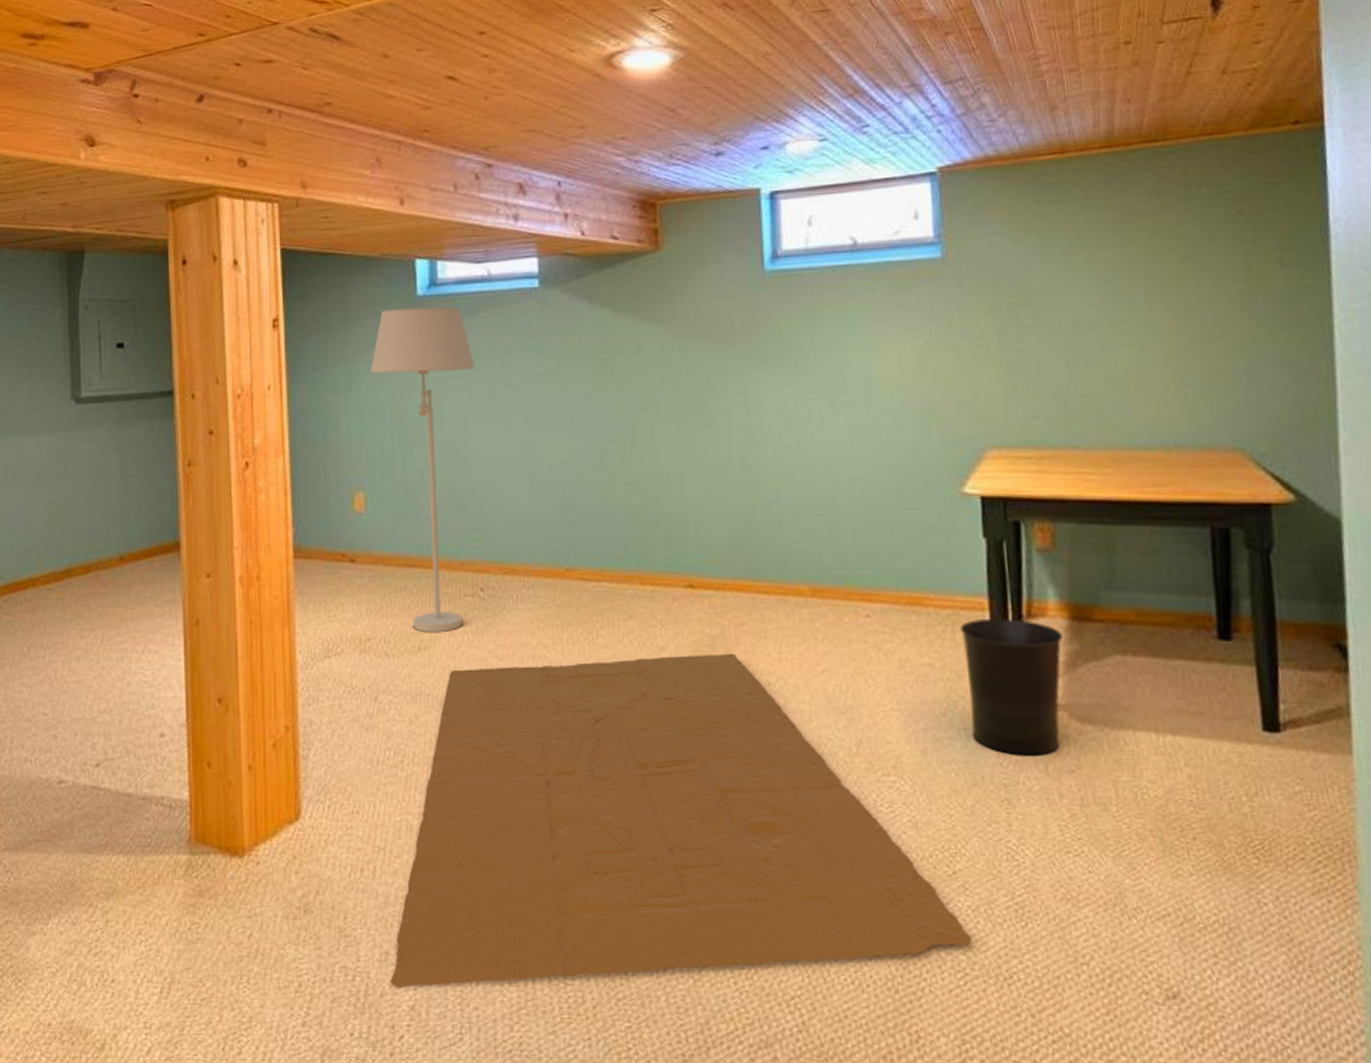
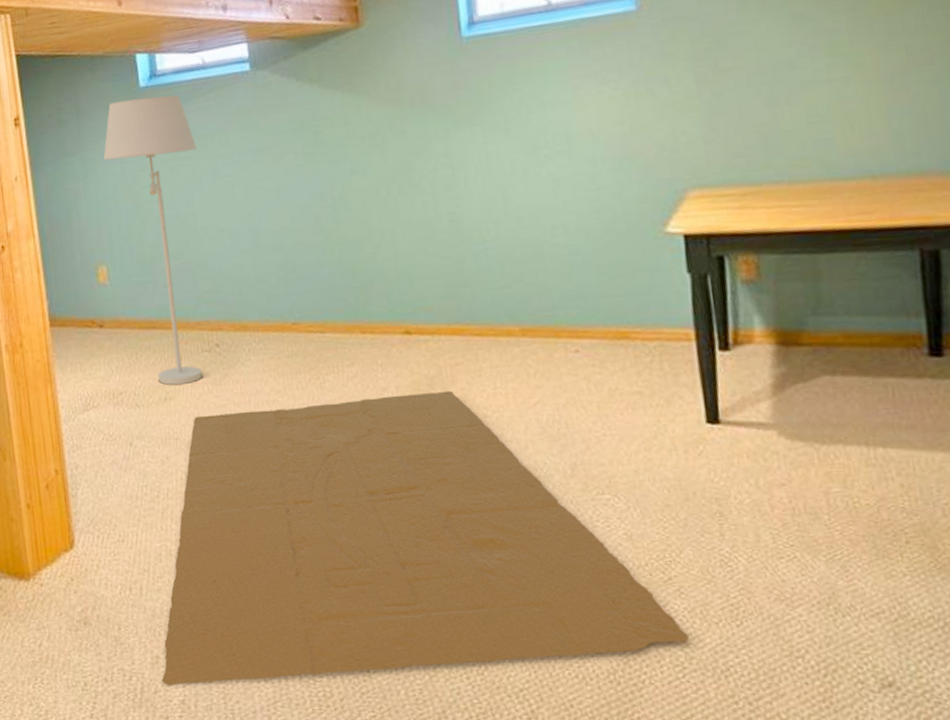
waste bin: present [961,619,1064,757] -> none [668,347,771,473]

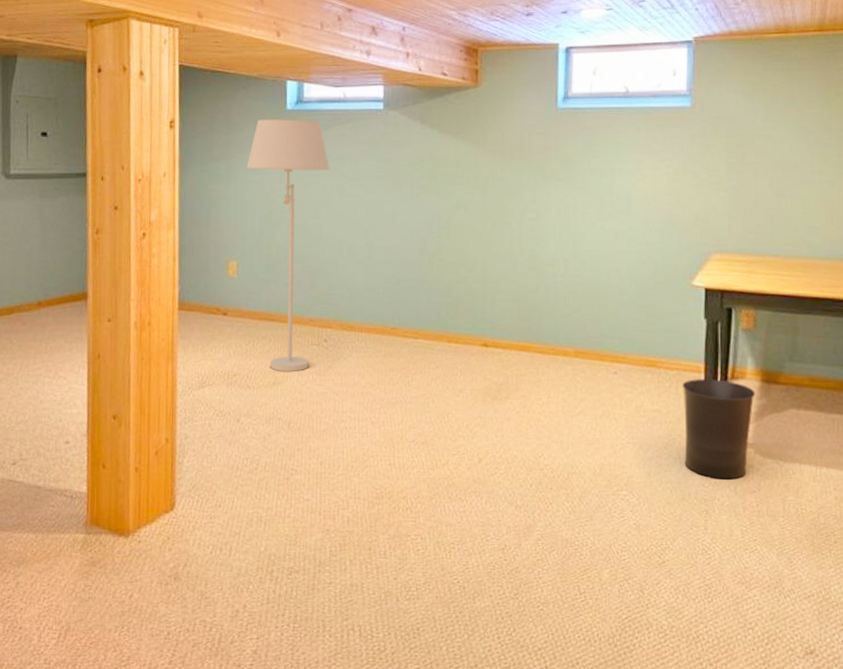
area rug: present [161,390,689,686] -> none [238,396,672,638]
waste bin: none [668,347,771,473] -> present [683,379,756,481]

